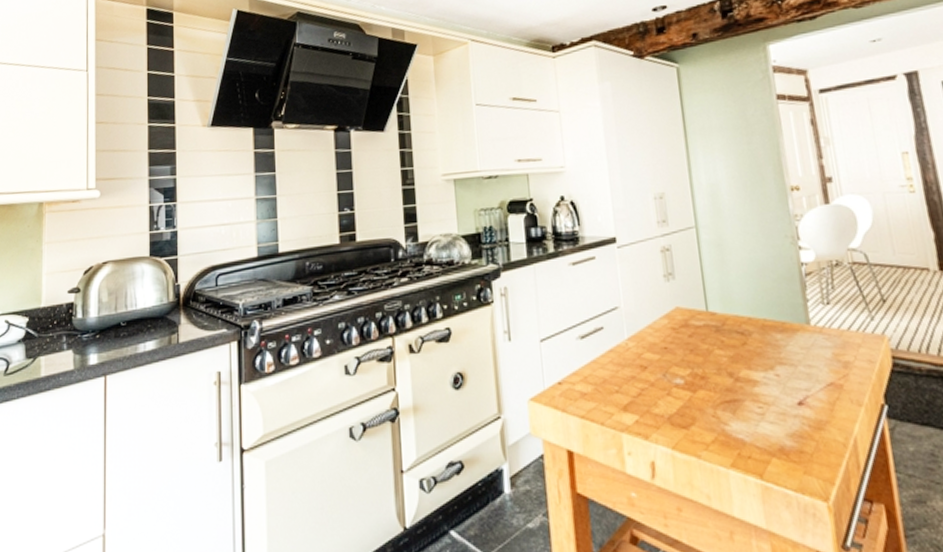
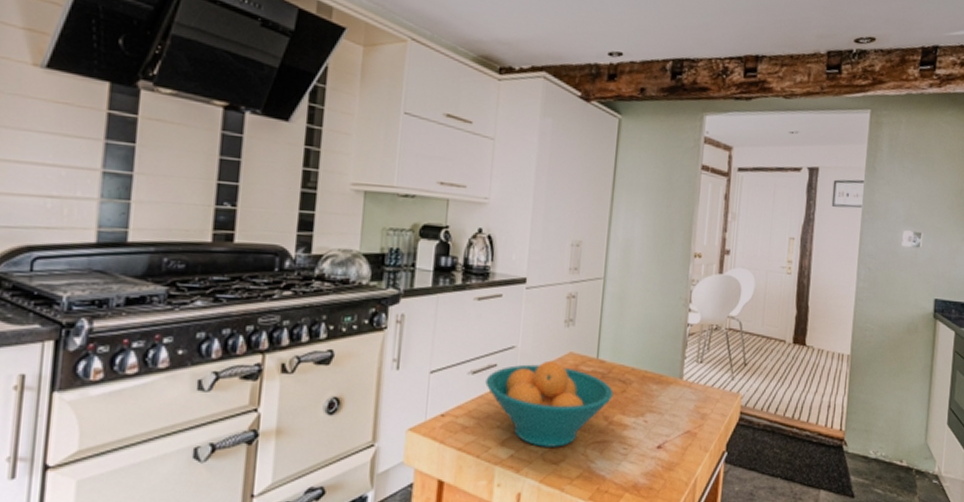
fruit bowl: none [595,317,734,410] -> present [485,360,614,447]

